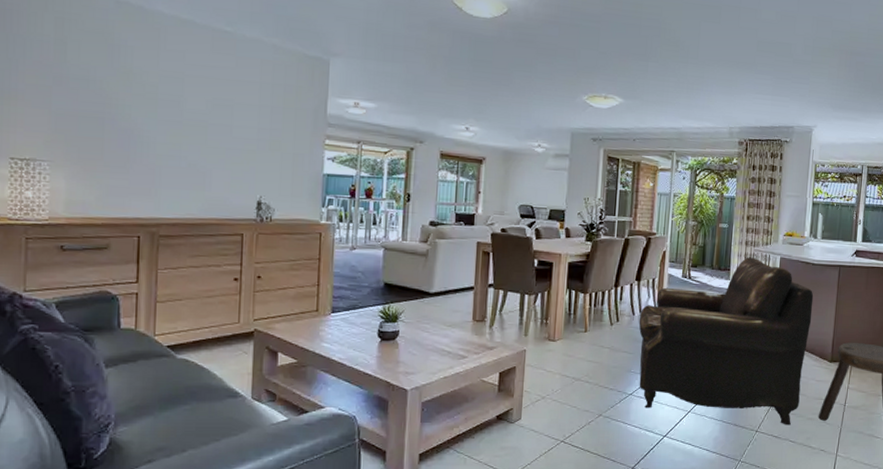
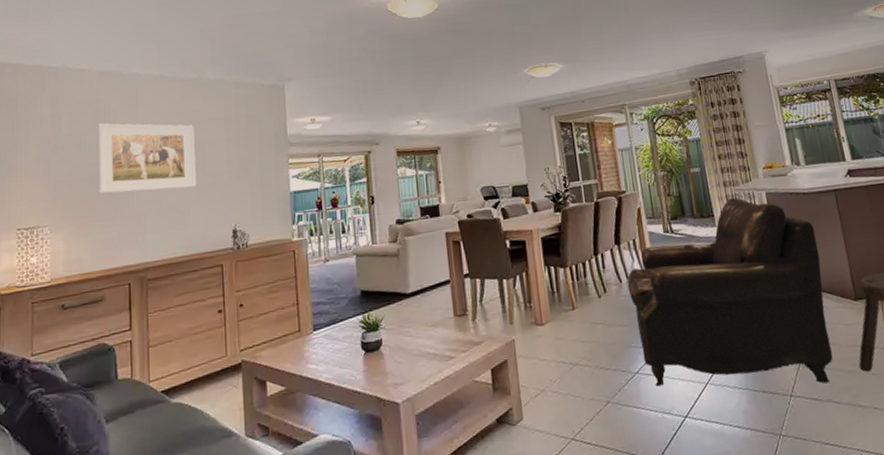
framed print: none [108,60,224,150] -> present [97,123,196,194]

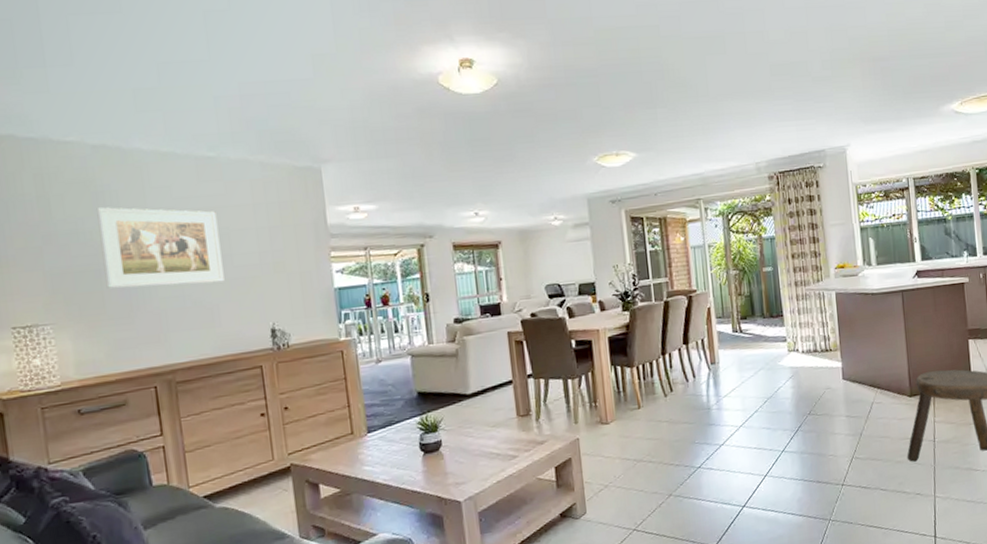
leather: present [627,198,833,387] -> none [694,298,884,480]

